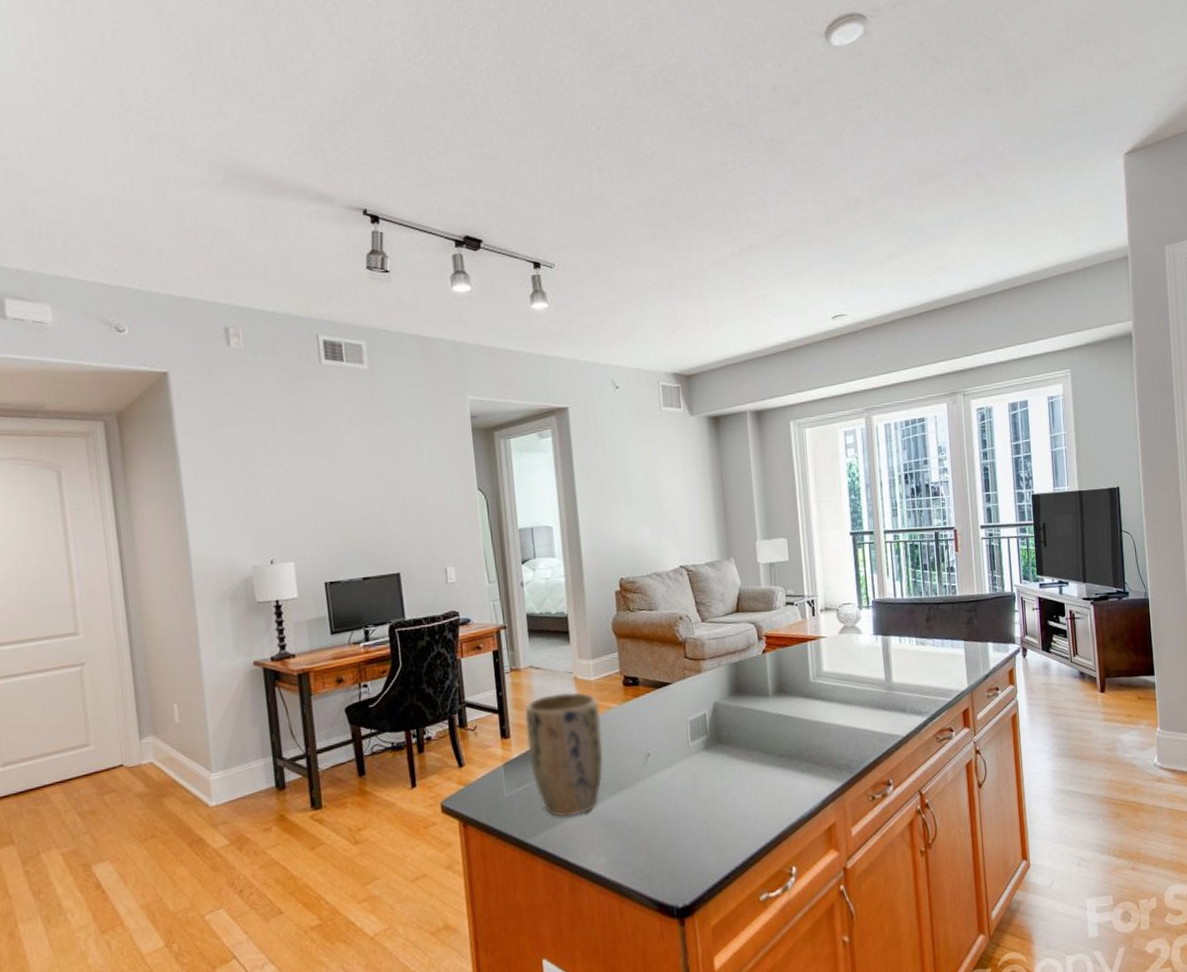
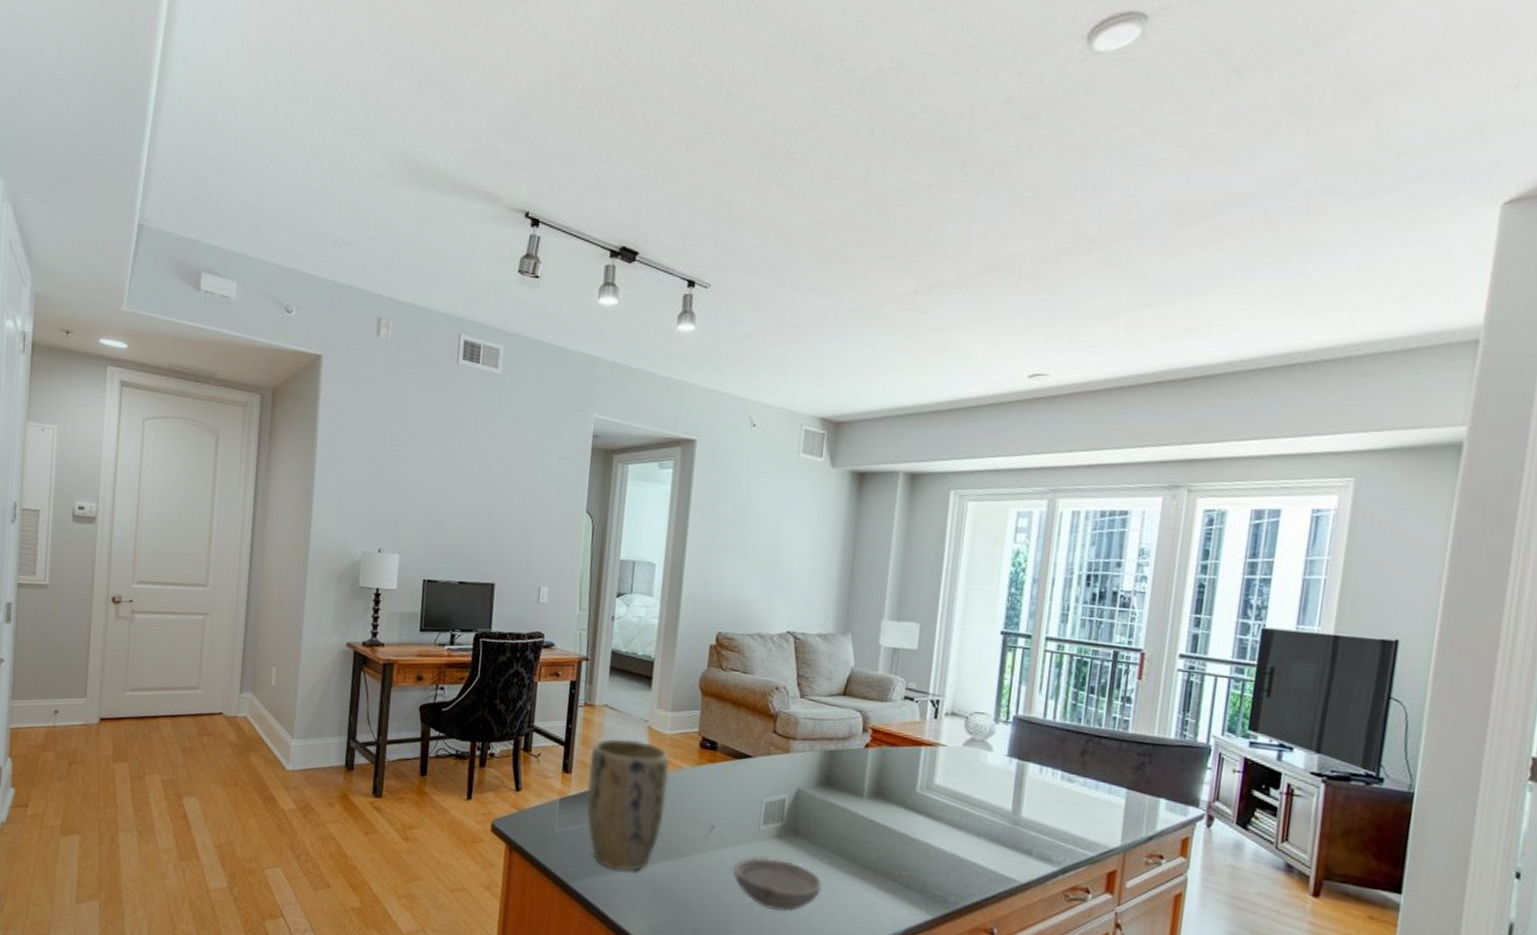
bowl: none [672,768,750,814] -> present [732,857,822,912]

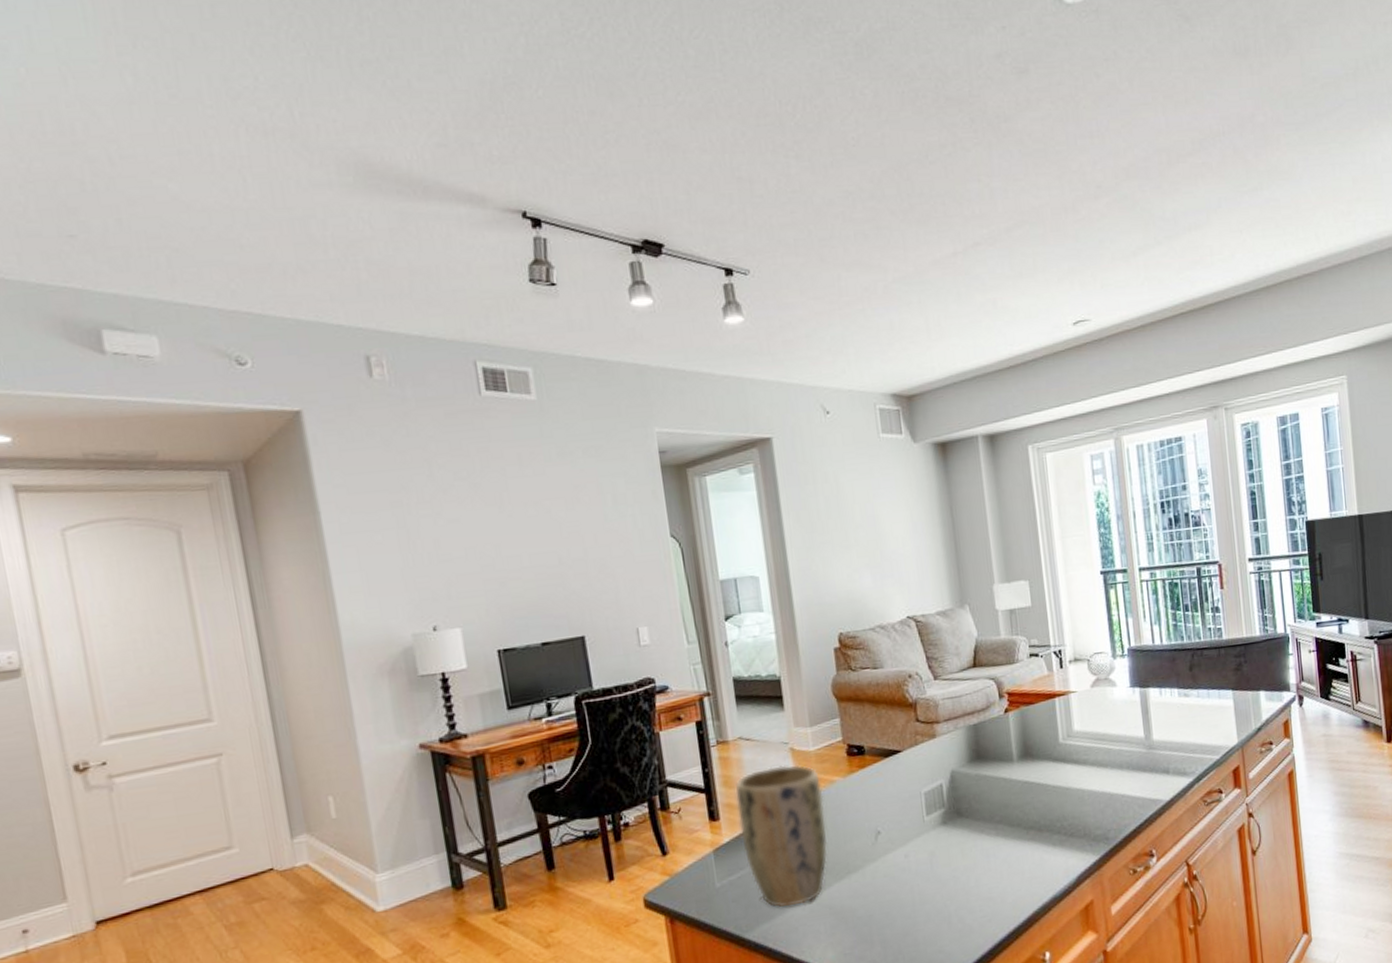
bowl: present [732,857,822,912] -> none [907,844,995,897]

